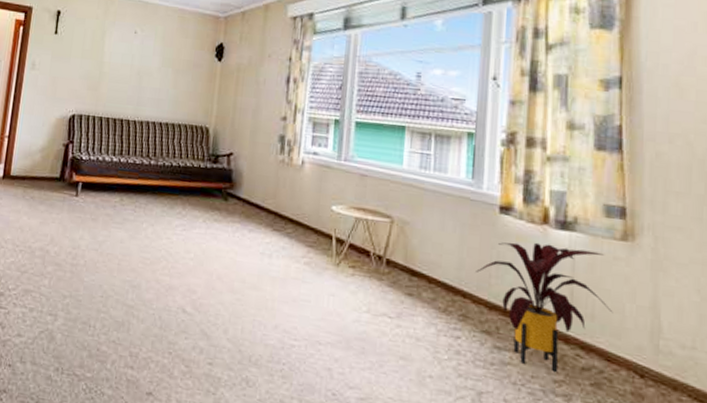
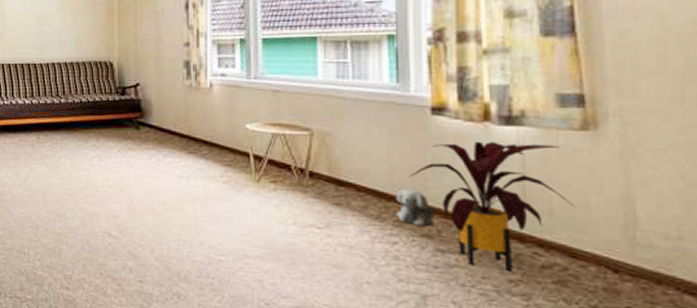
plush toy: none [461,283,496,322] -> present [396,188,435,226]

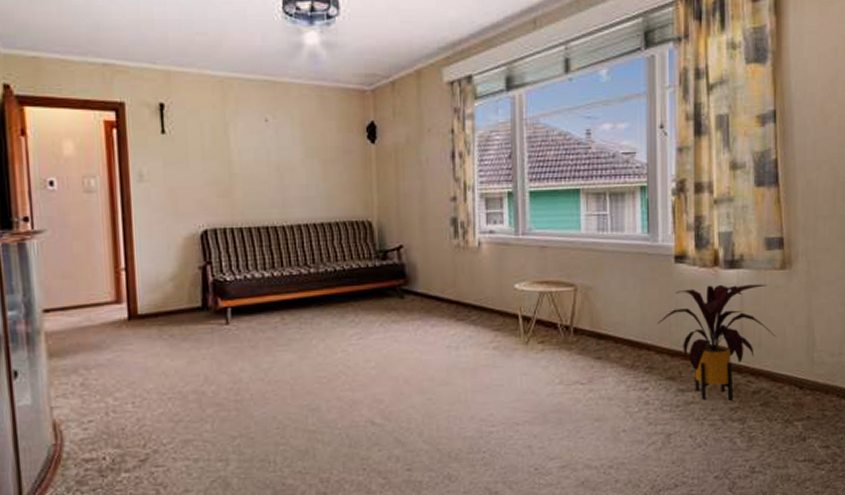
plush toy: present [396,188,435,226] -> none [647,335,677,369]

